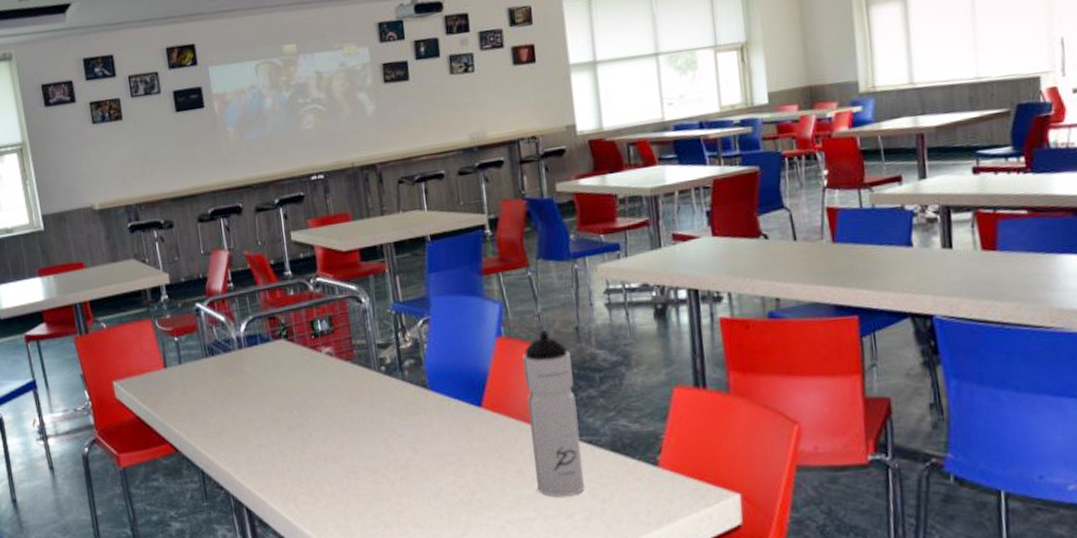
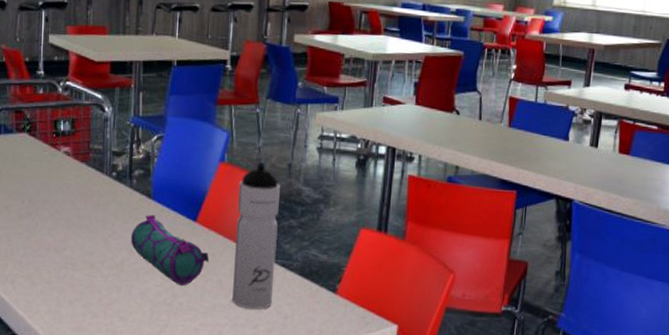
pencil case: none [412,405,504,481] -> present [131,214,209,286]

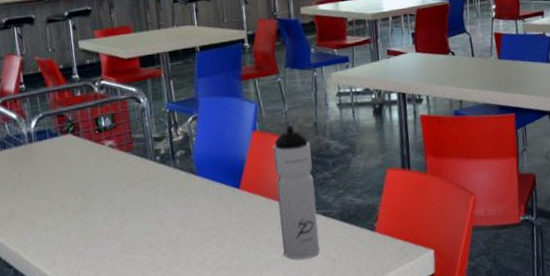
pencil case: present [131,214,209,286] -> none [182,188,257,249]

